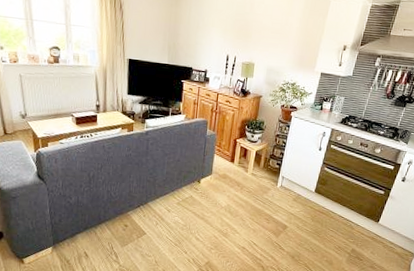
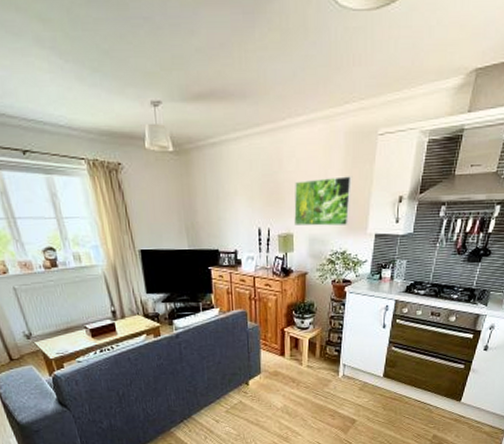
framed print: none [257,22,308,62] -> present [294,176,353,226]

